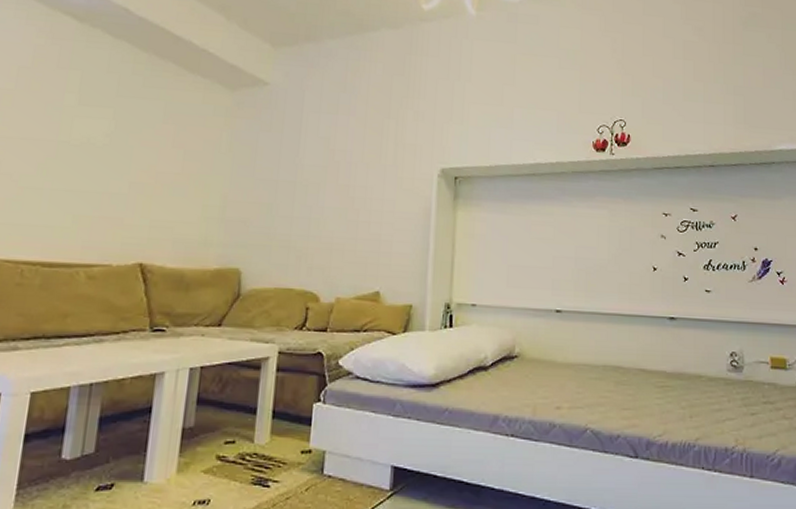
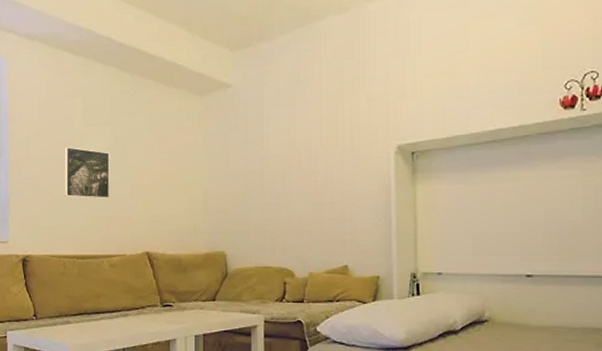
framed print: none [36,126,108,195] -> present [64,146,110,199]

